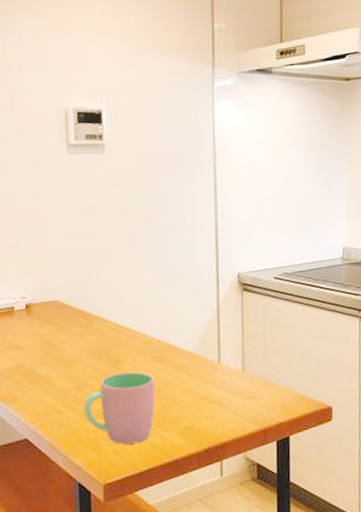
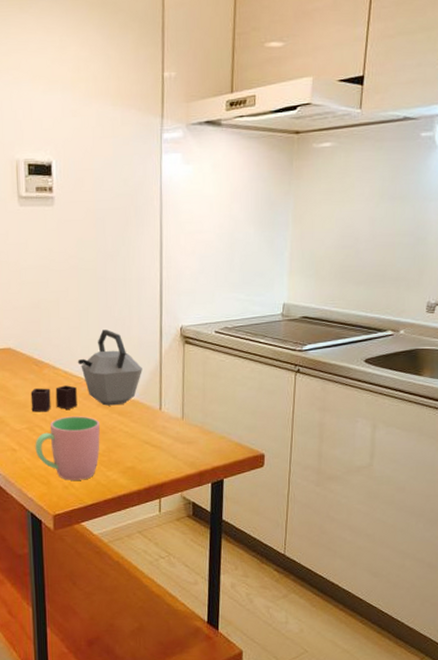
kettle: none [79,278,199,369] -> present [30,329,142,412]

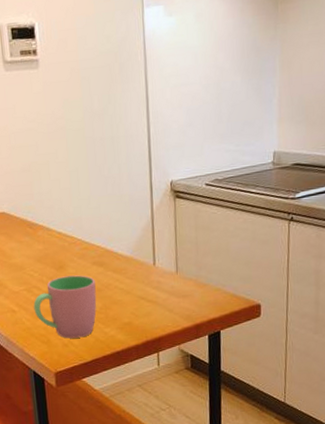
kettle: present [30,329,142,412] -> none [26,188,135,274]

